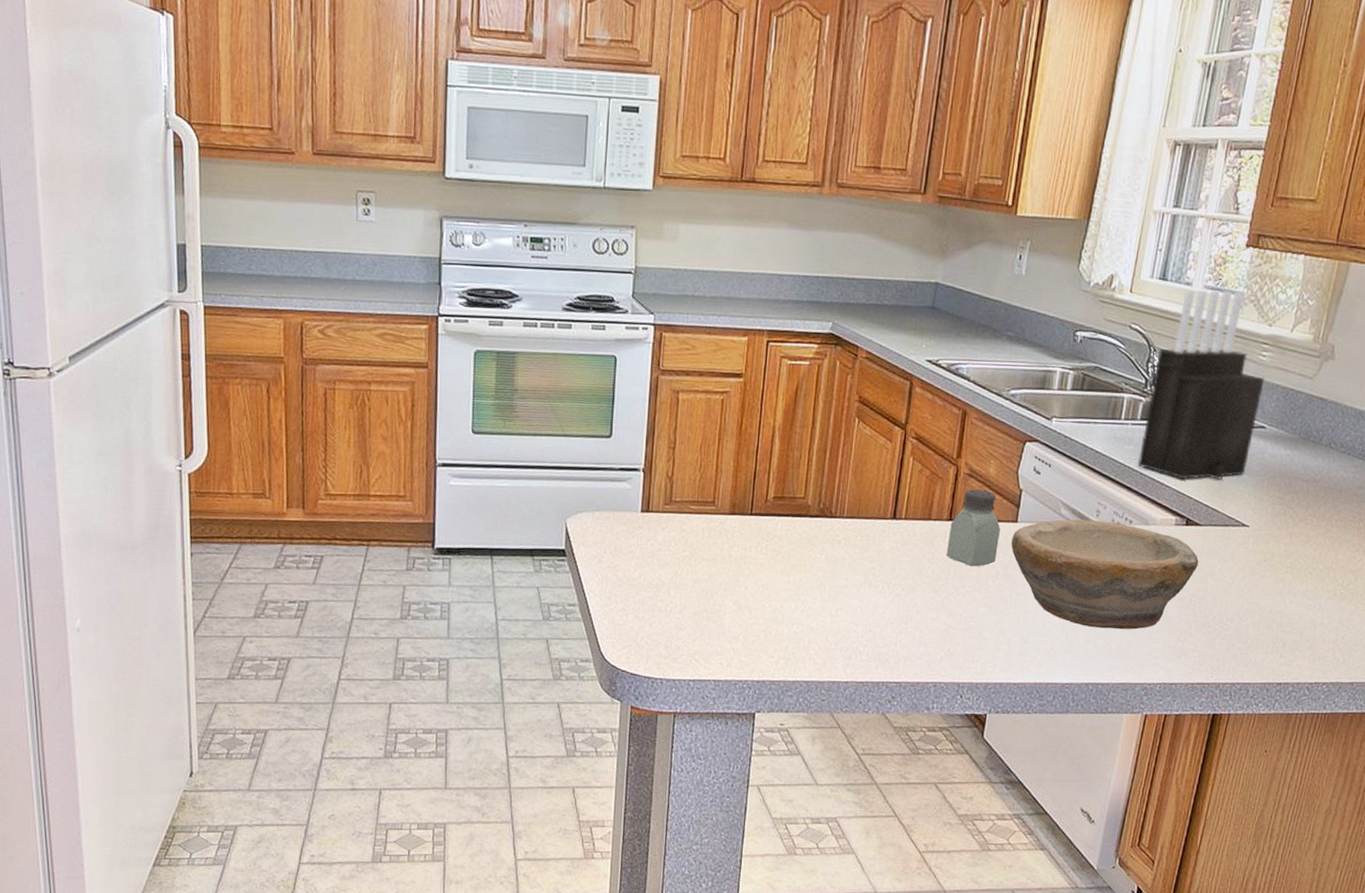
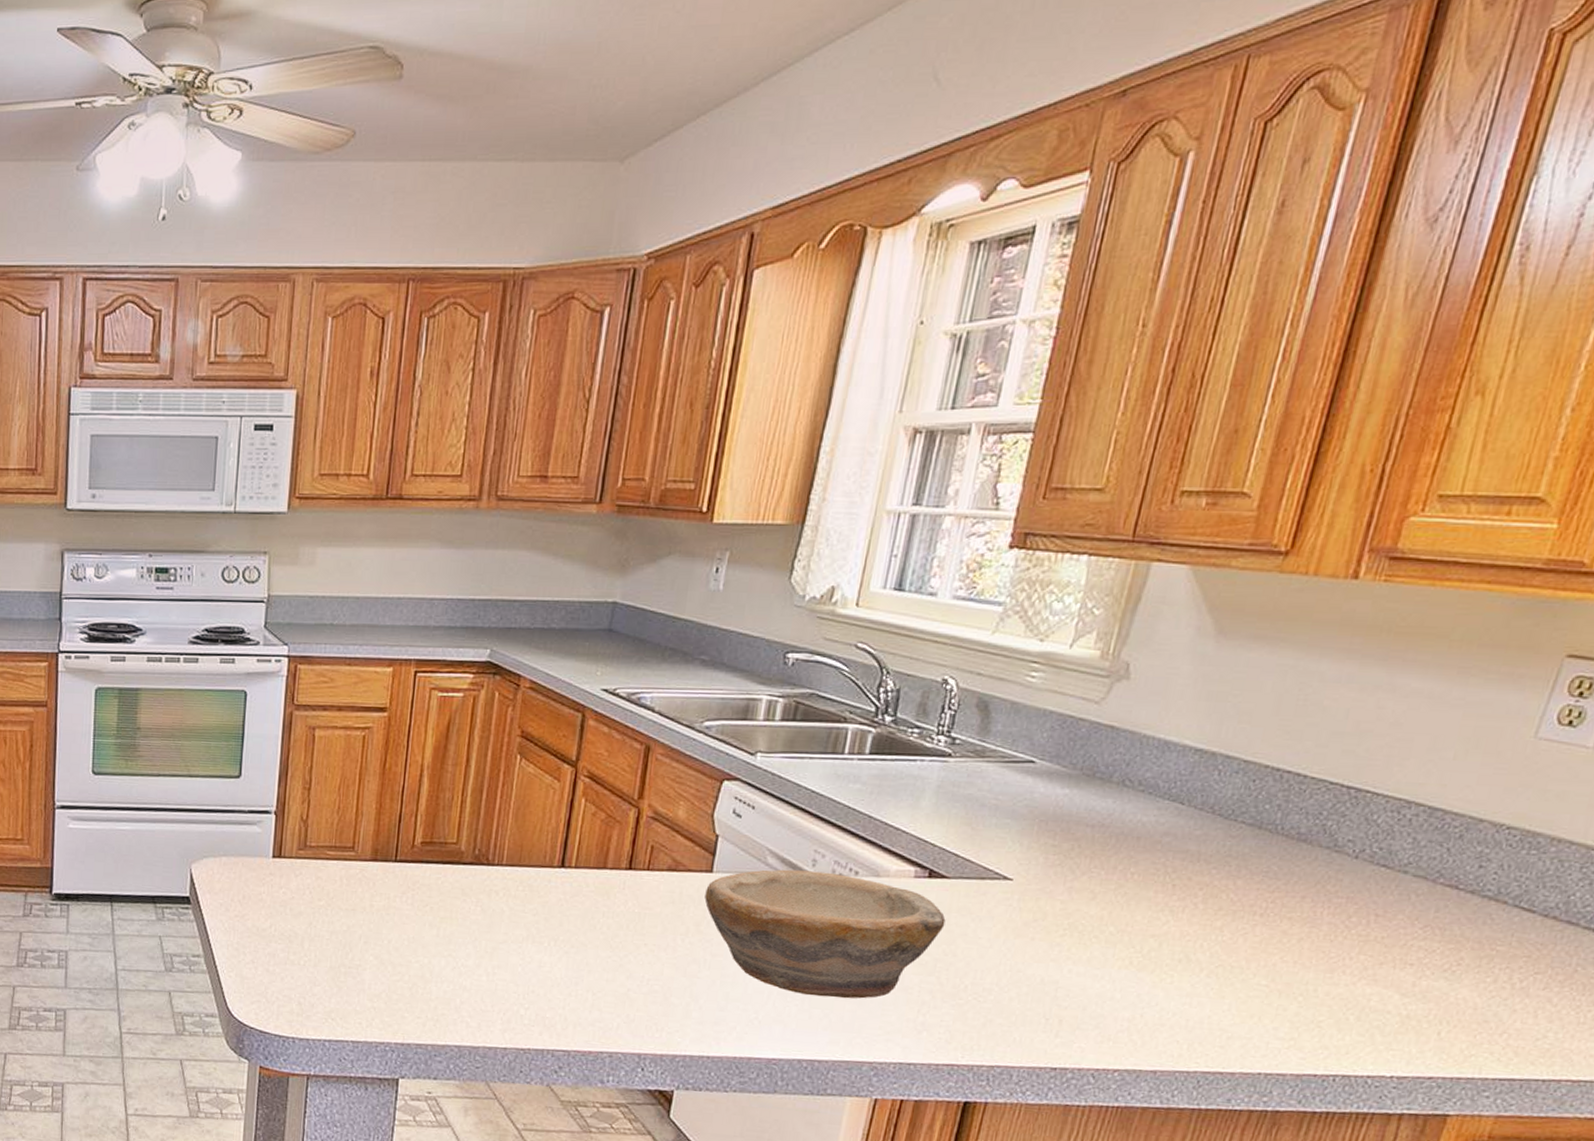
saltshaker: present [946,489,1000,567] -> none [624,834,691,923]
knife block: present [1137,289,1265,480] -> none [865,600,1034,824]

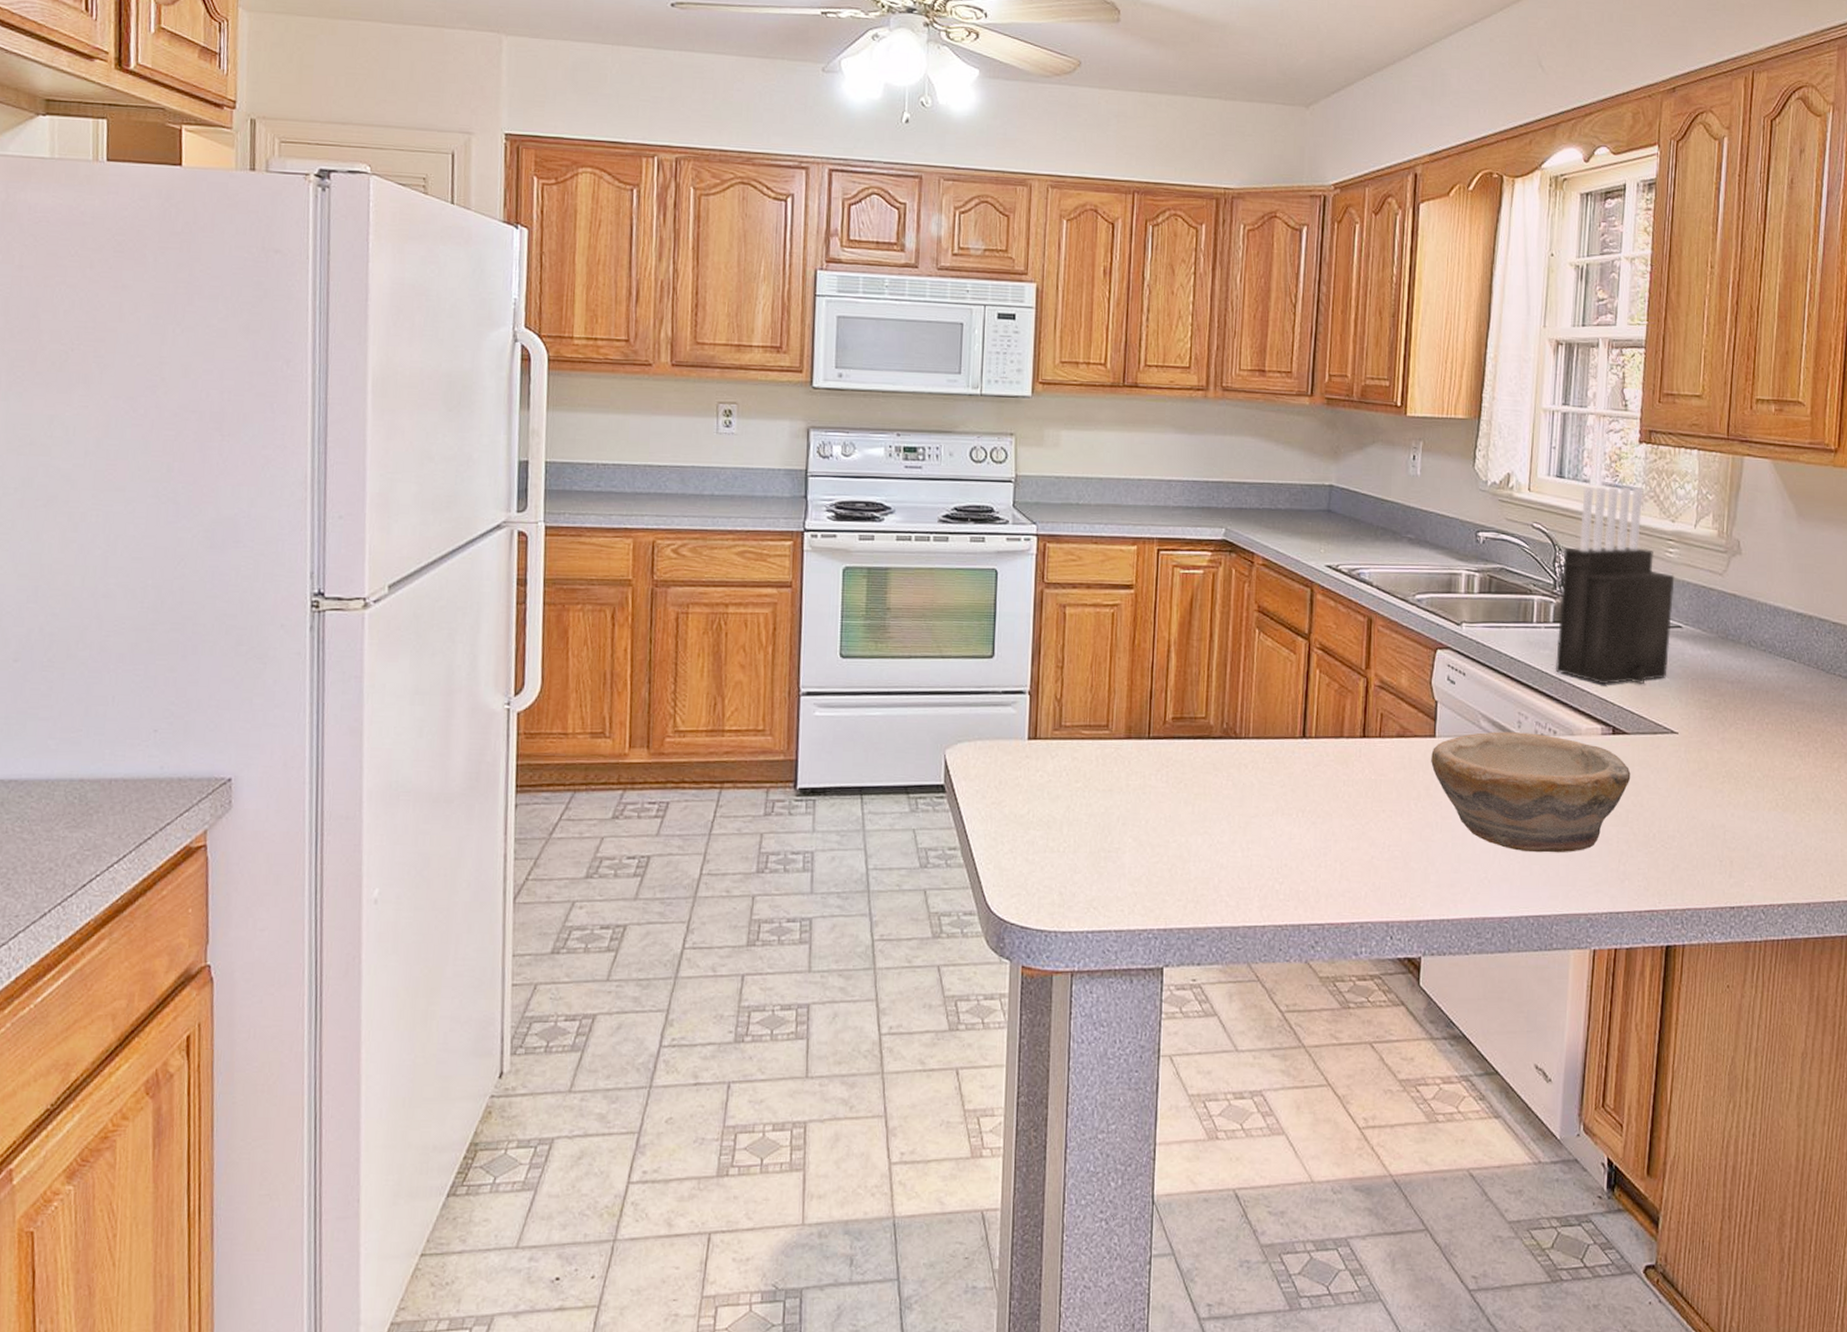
knife block: none [865,600,1034,824] -> present [1555,486,1675,685]

